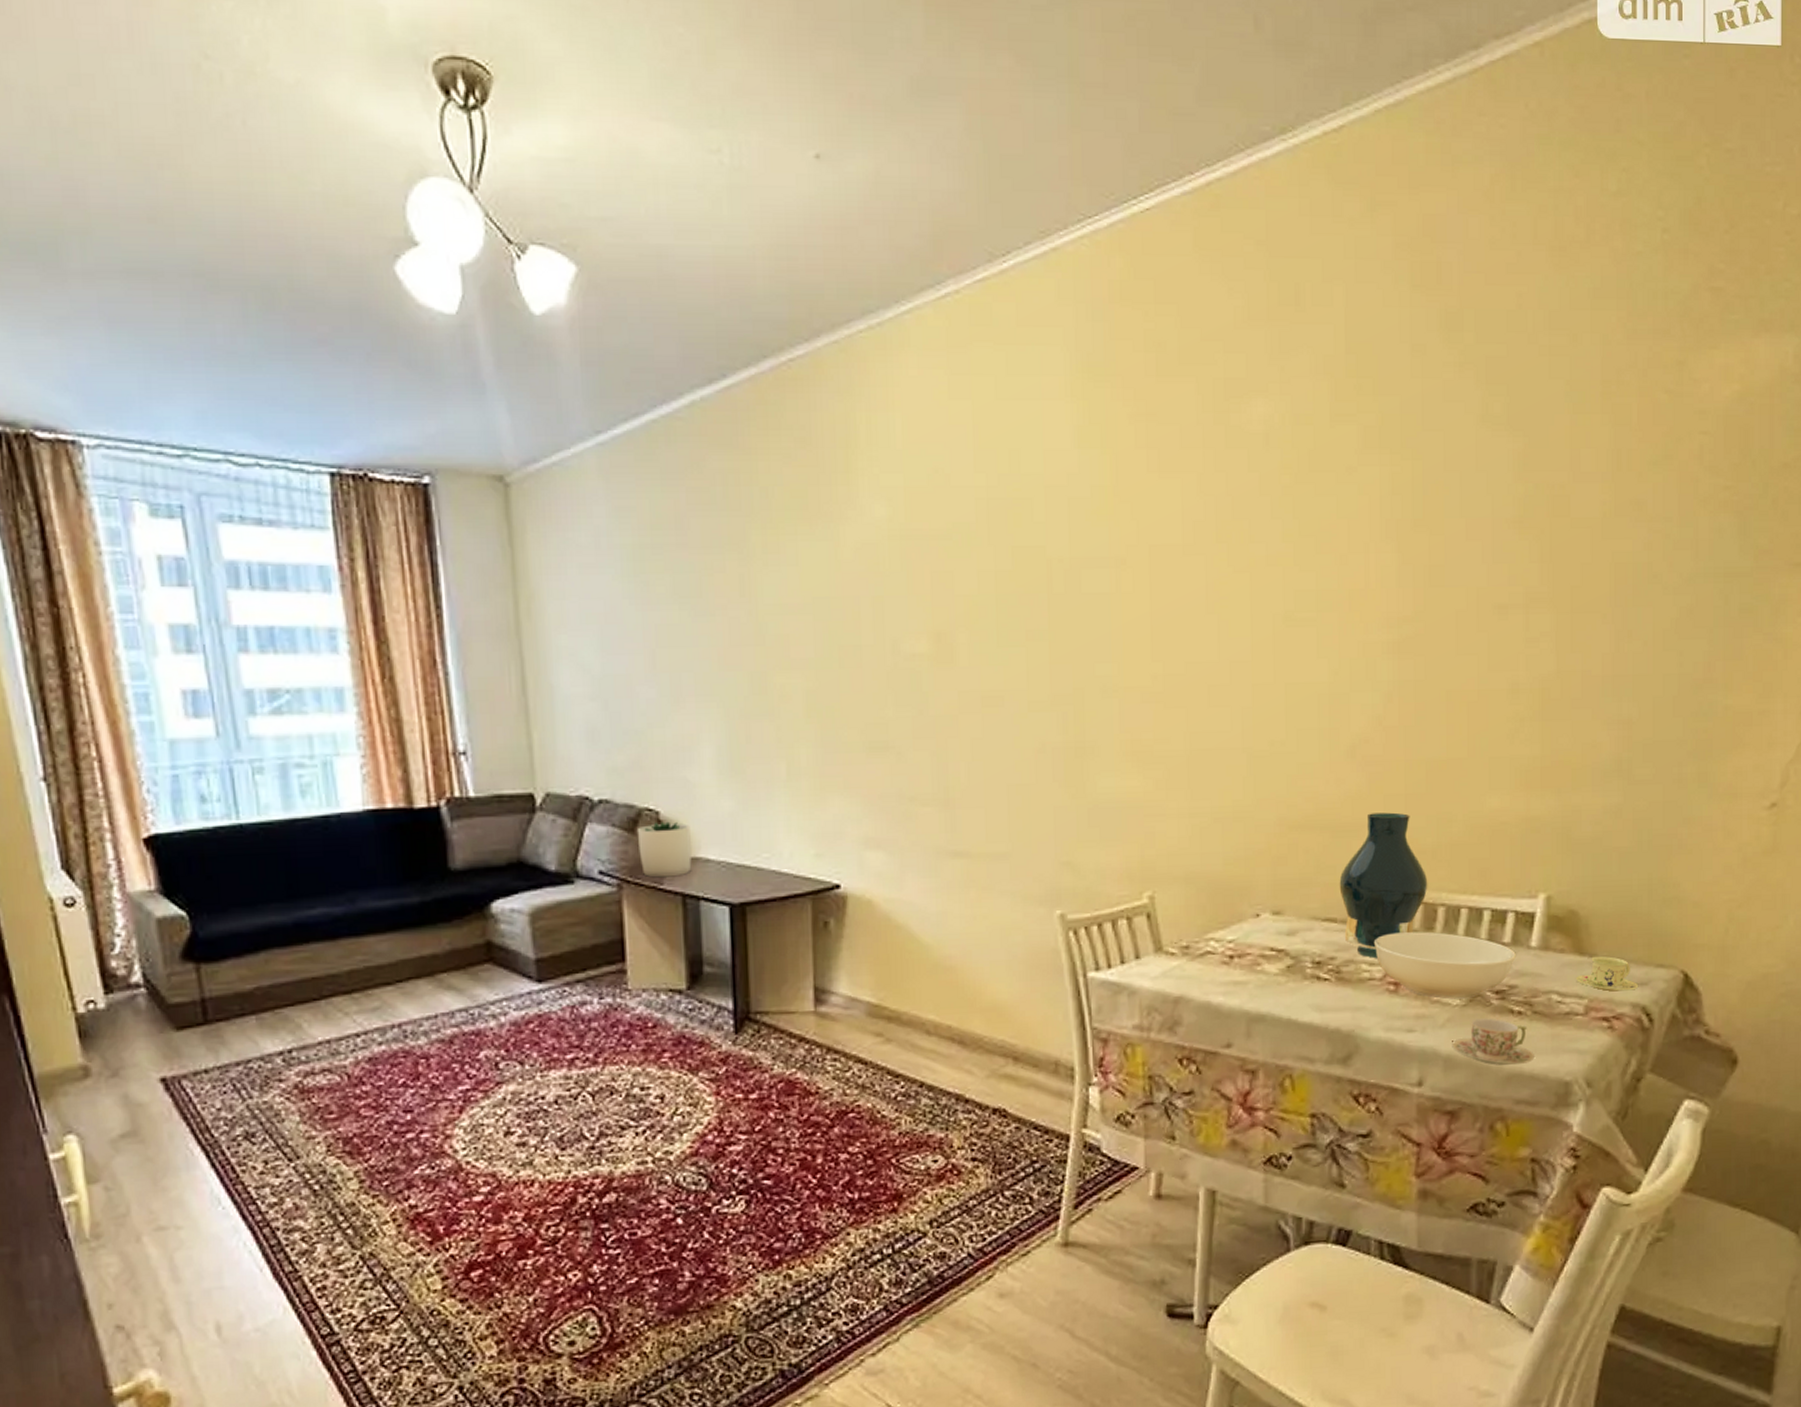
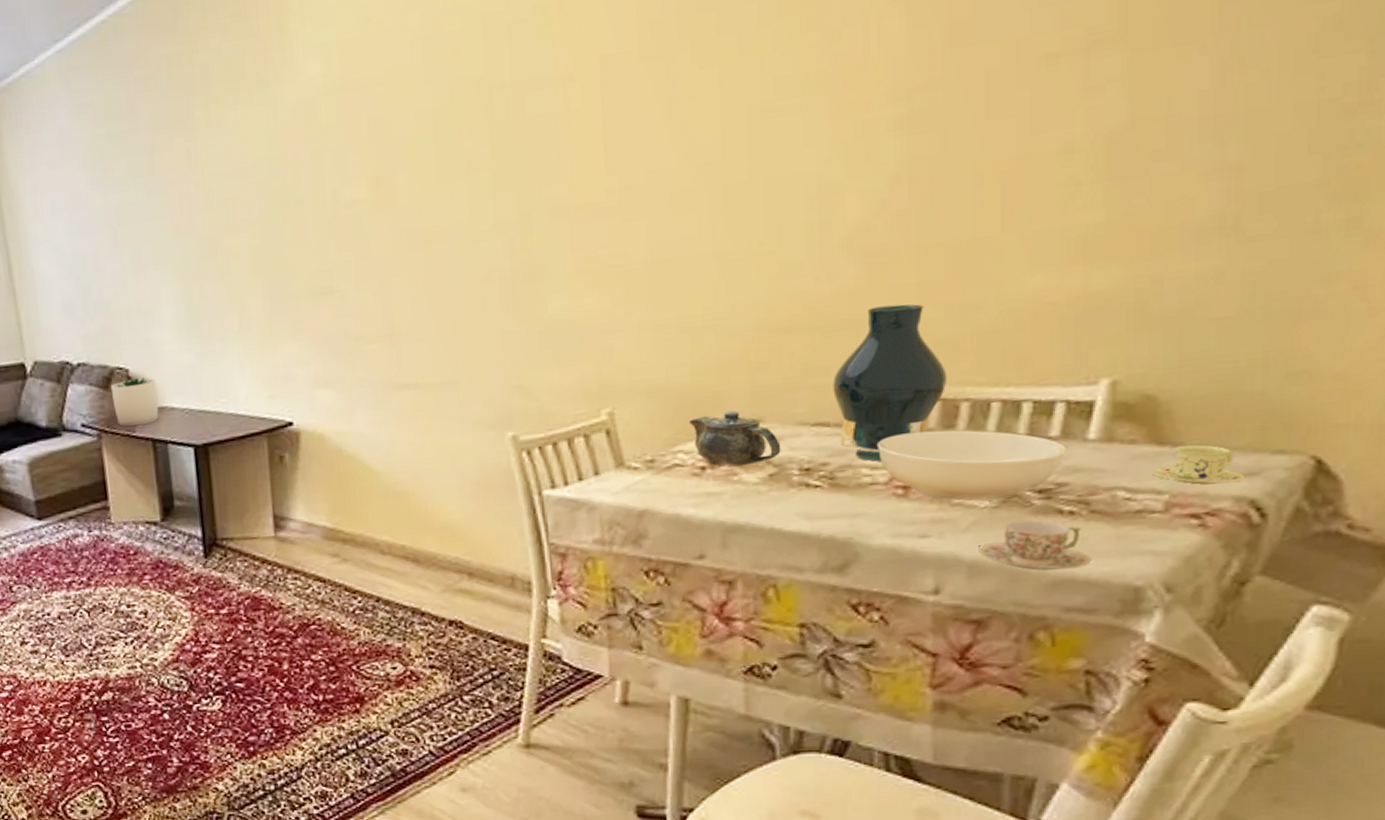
teapot: none [1219,901,1297,957] -> present [688,410,781,467]

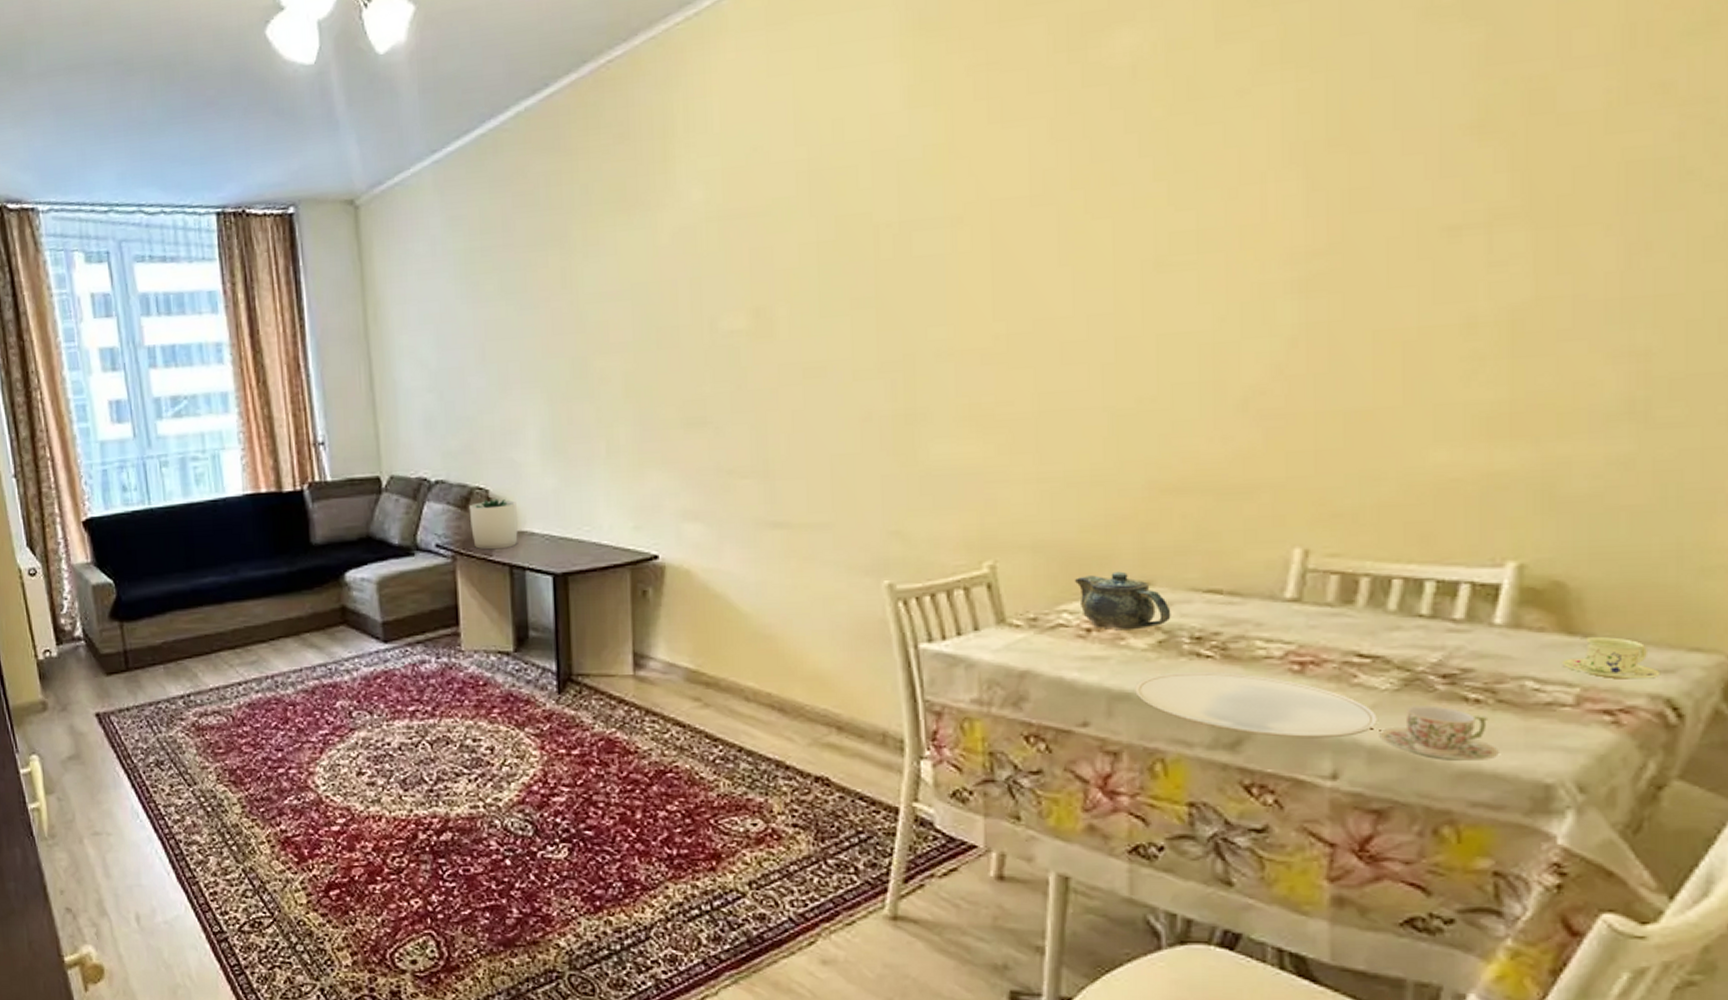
plate: none [748,500,977,558] -> present [1135,672,1377,739]
vase: present [833,304,948,462] -> none [1226,471,1346,634]
bowl: present [876,430,1068,502] -> none [1271,605,1474,683]

